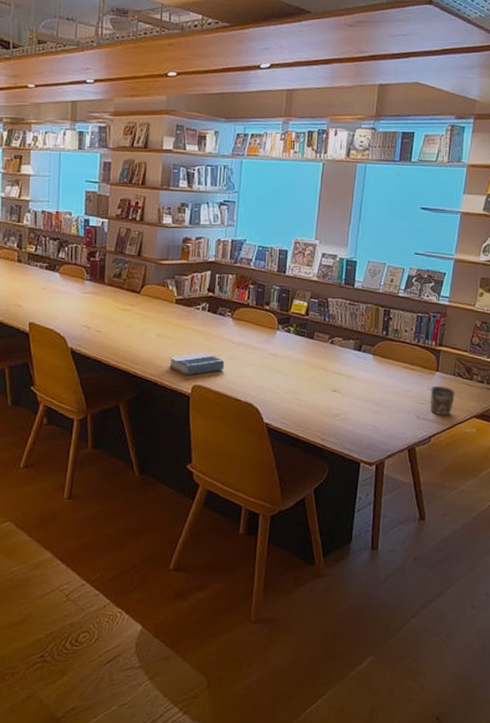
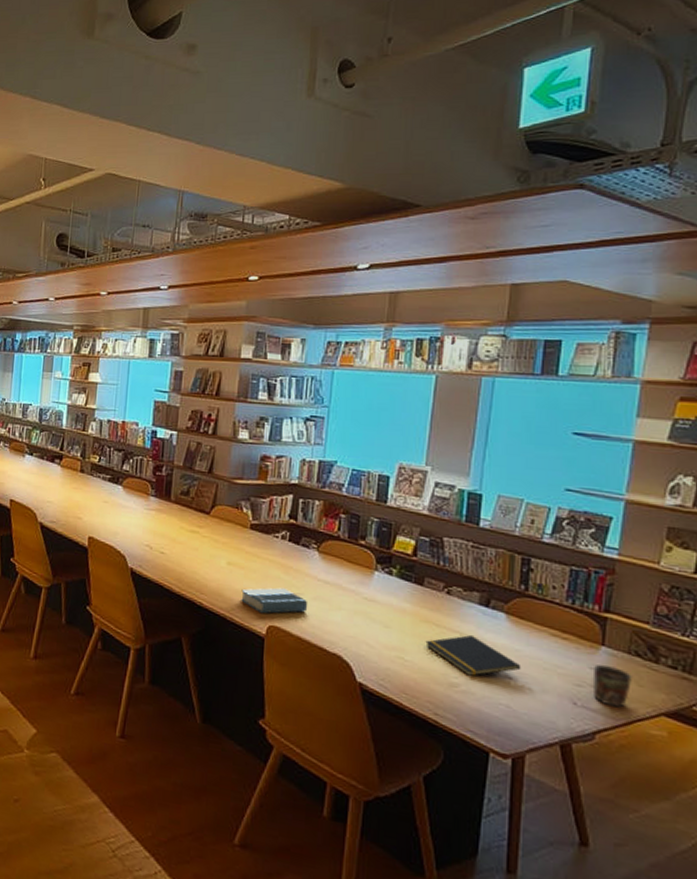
notepad: none [315,375,383,407] -> present [425,635,521,677]

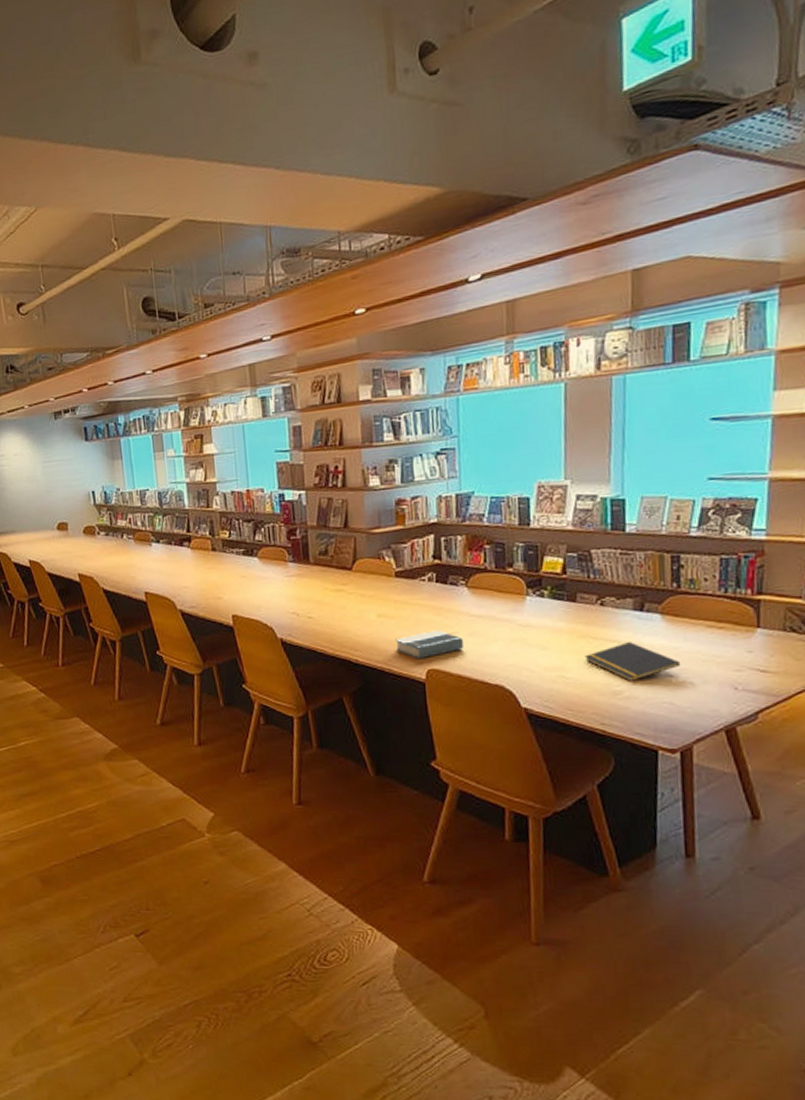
mug: present [592,664,632,708] -> none [750,646,789,685]

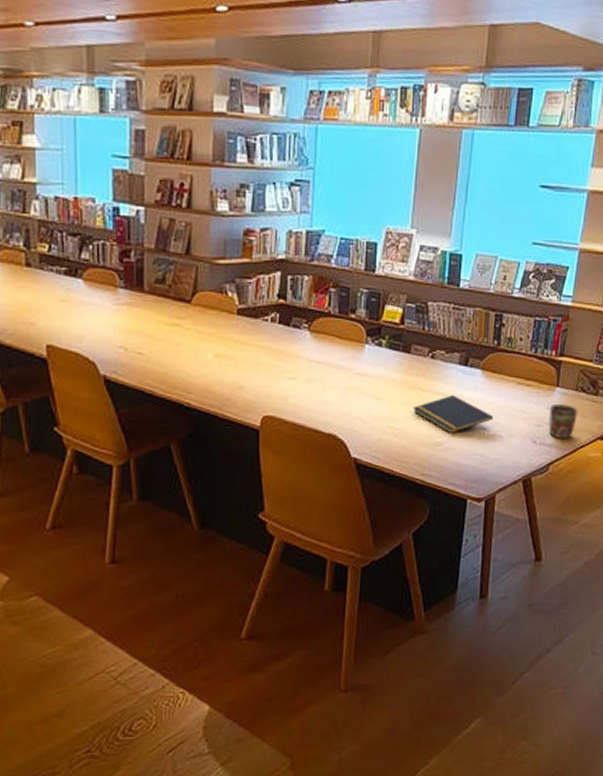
hardback book: present [395,630,464,660] -> none [232,375,302,405]
mug: none [750,646,789,685] -> present [548,404,578,439]

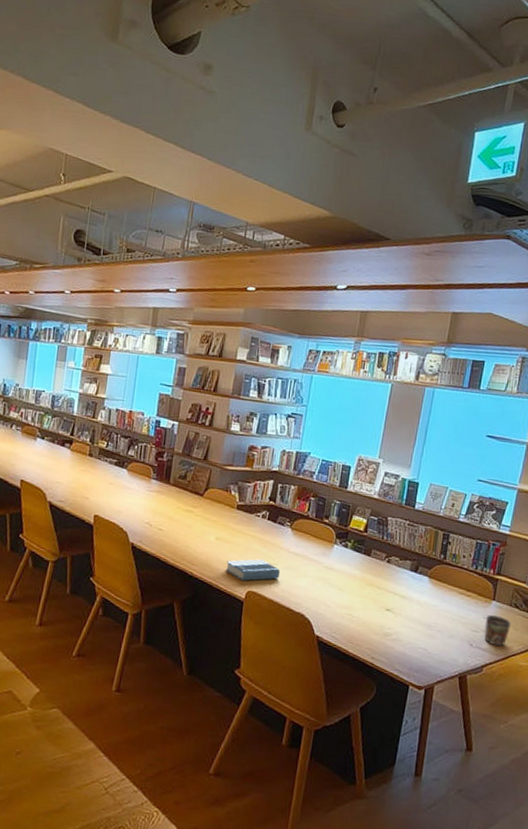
hardback book: none [232,375,302,405] -> present [226,559,281,582]
notepad: present [413,395,494,434] -> none [368,595,437,628]

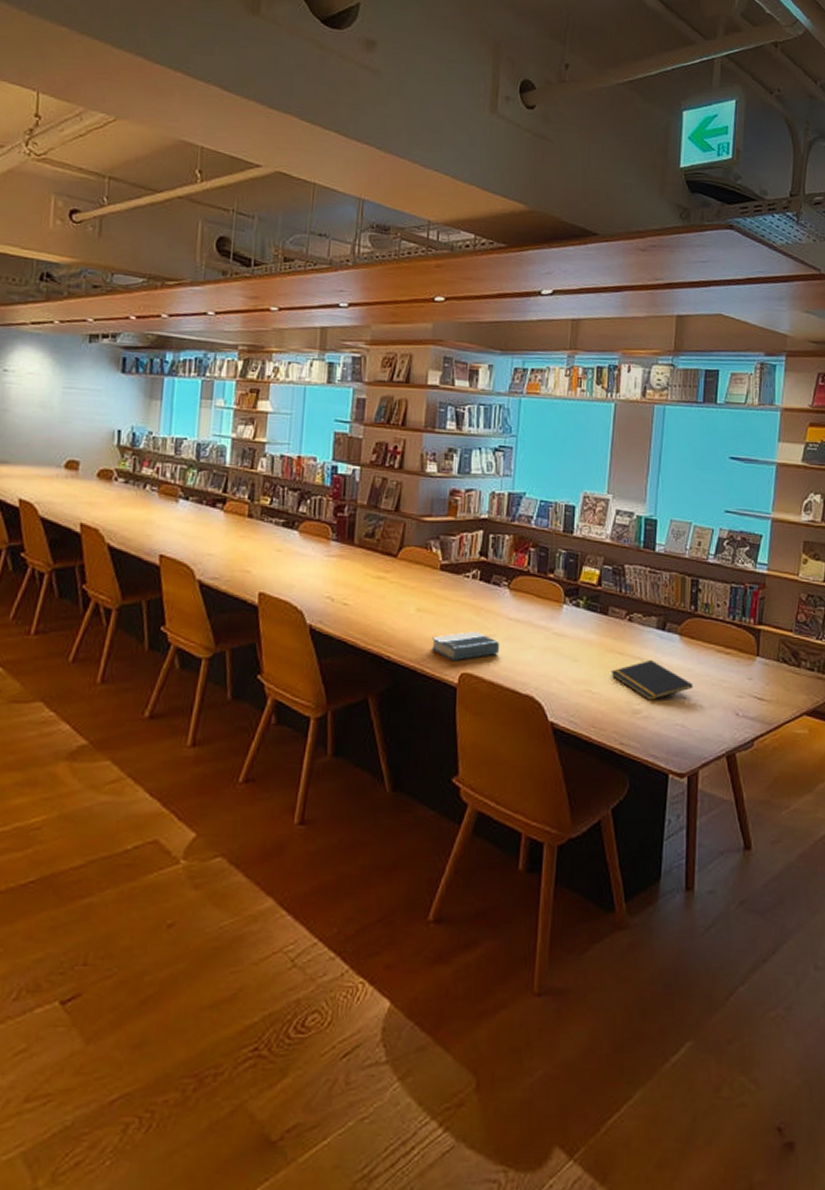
notepad: none [368,595,437,628] -> present [610,660,693,702]
mug: present [484,615,511,647] -> none [750,675,780,713]

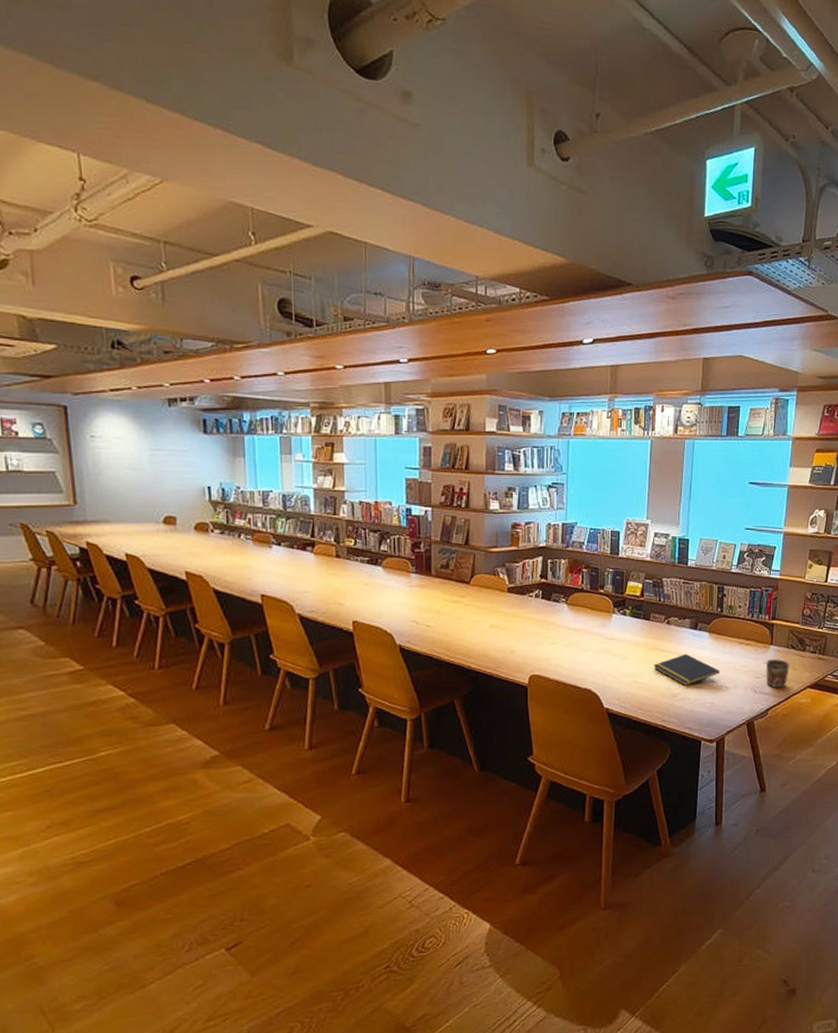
hardback book: present [432,631,500,662] -> none [504,641,562,666]
mug: none [750,675,780,713] -> present [765,659,789,689]

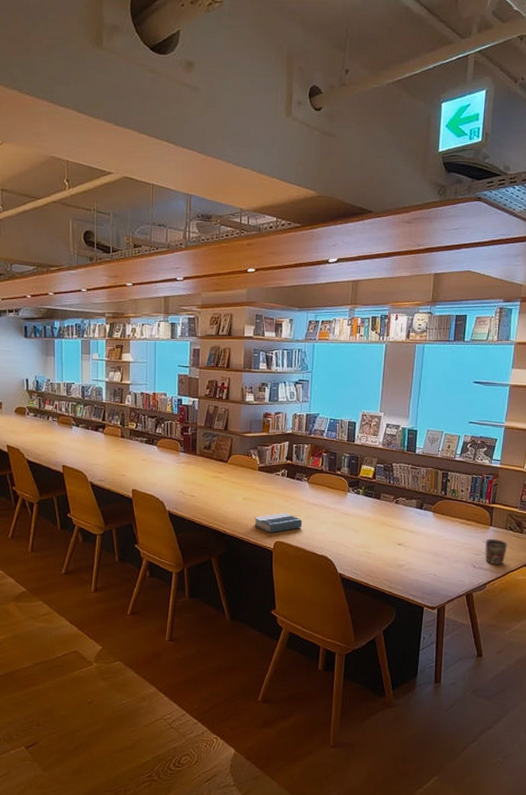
hardback book: none [504,641,562,666] -> present [254,513,303,534]
notepad: present [653,654,720,687] -> none [382,530,443,559]

